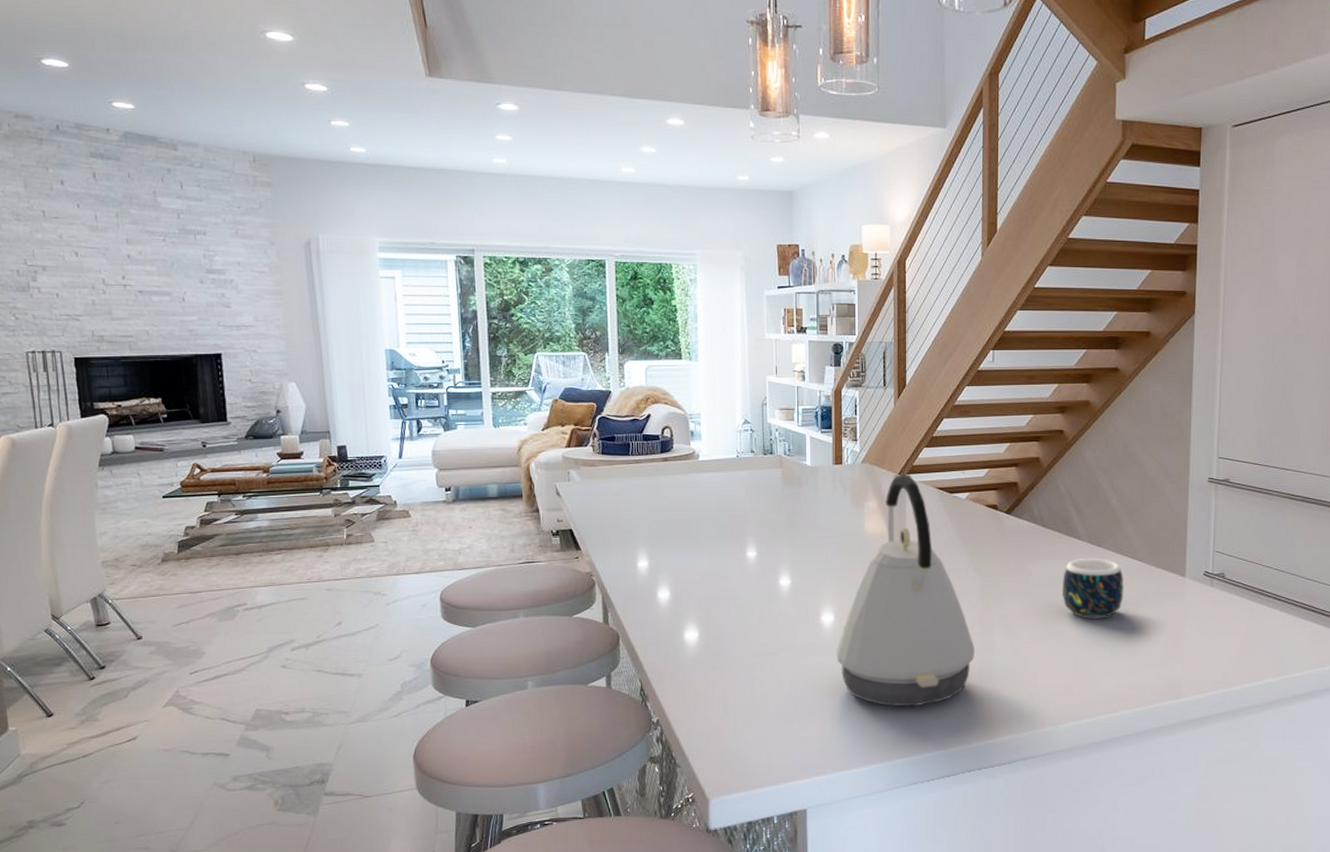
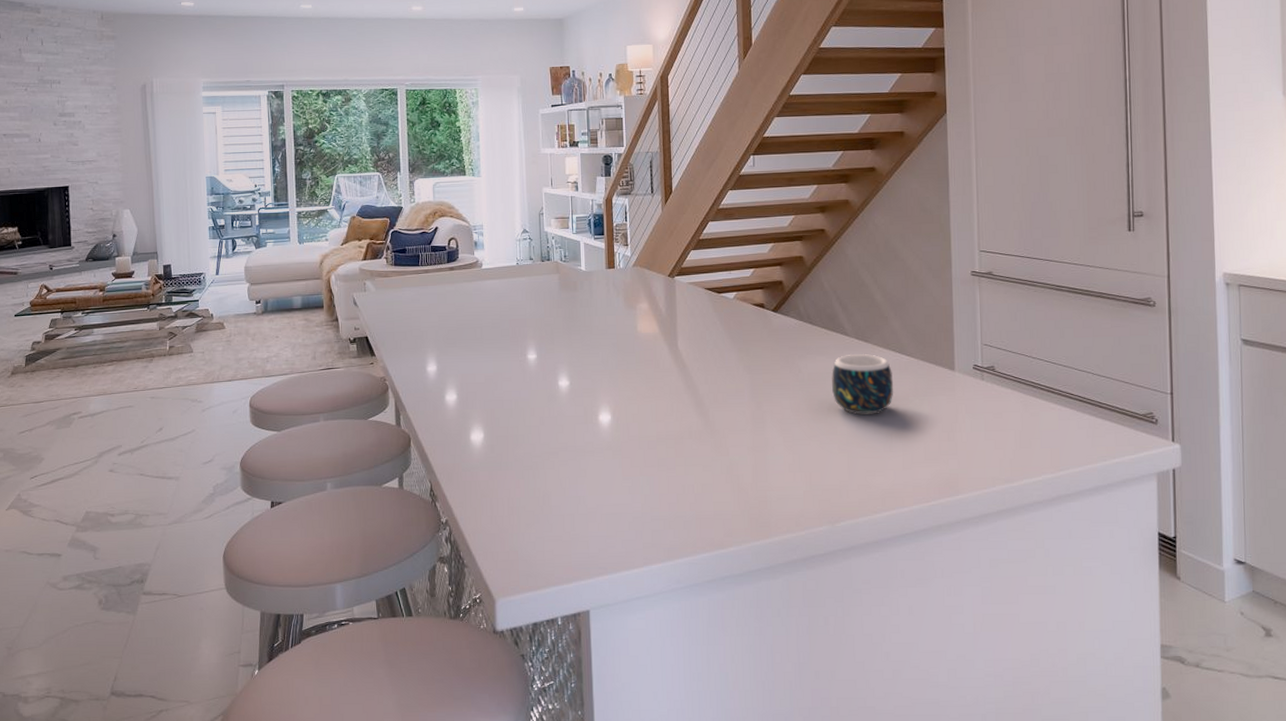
kettle: present [836,474,974,707] -> none [614,275,748,506]

